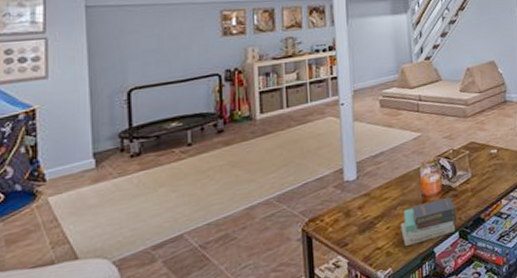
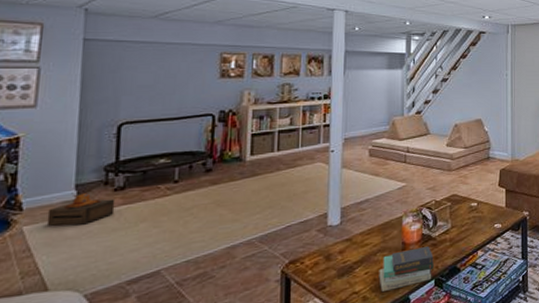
toy box: none [69,161,133,196] -> present [46,193,116,226]

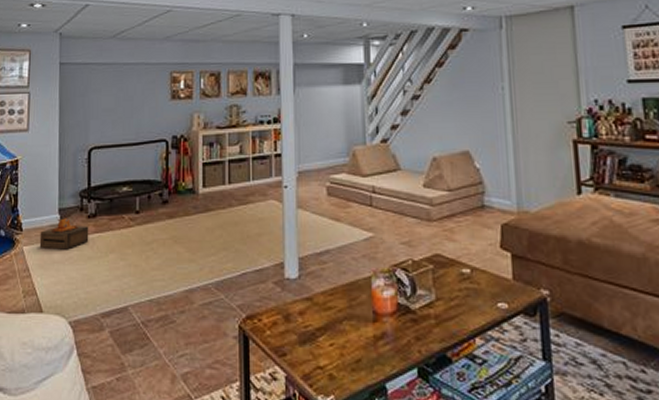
books: present [379,246,434,293] -> none [346,321,415,374]

